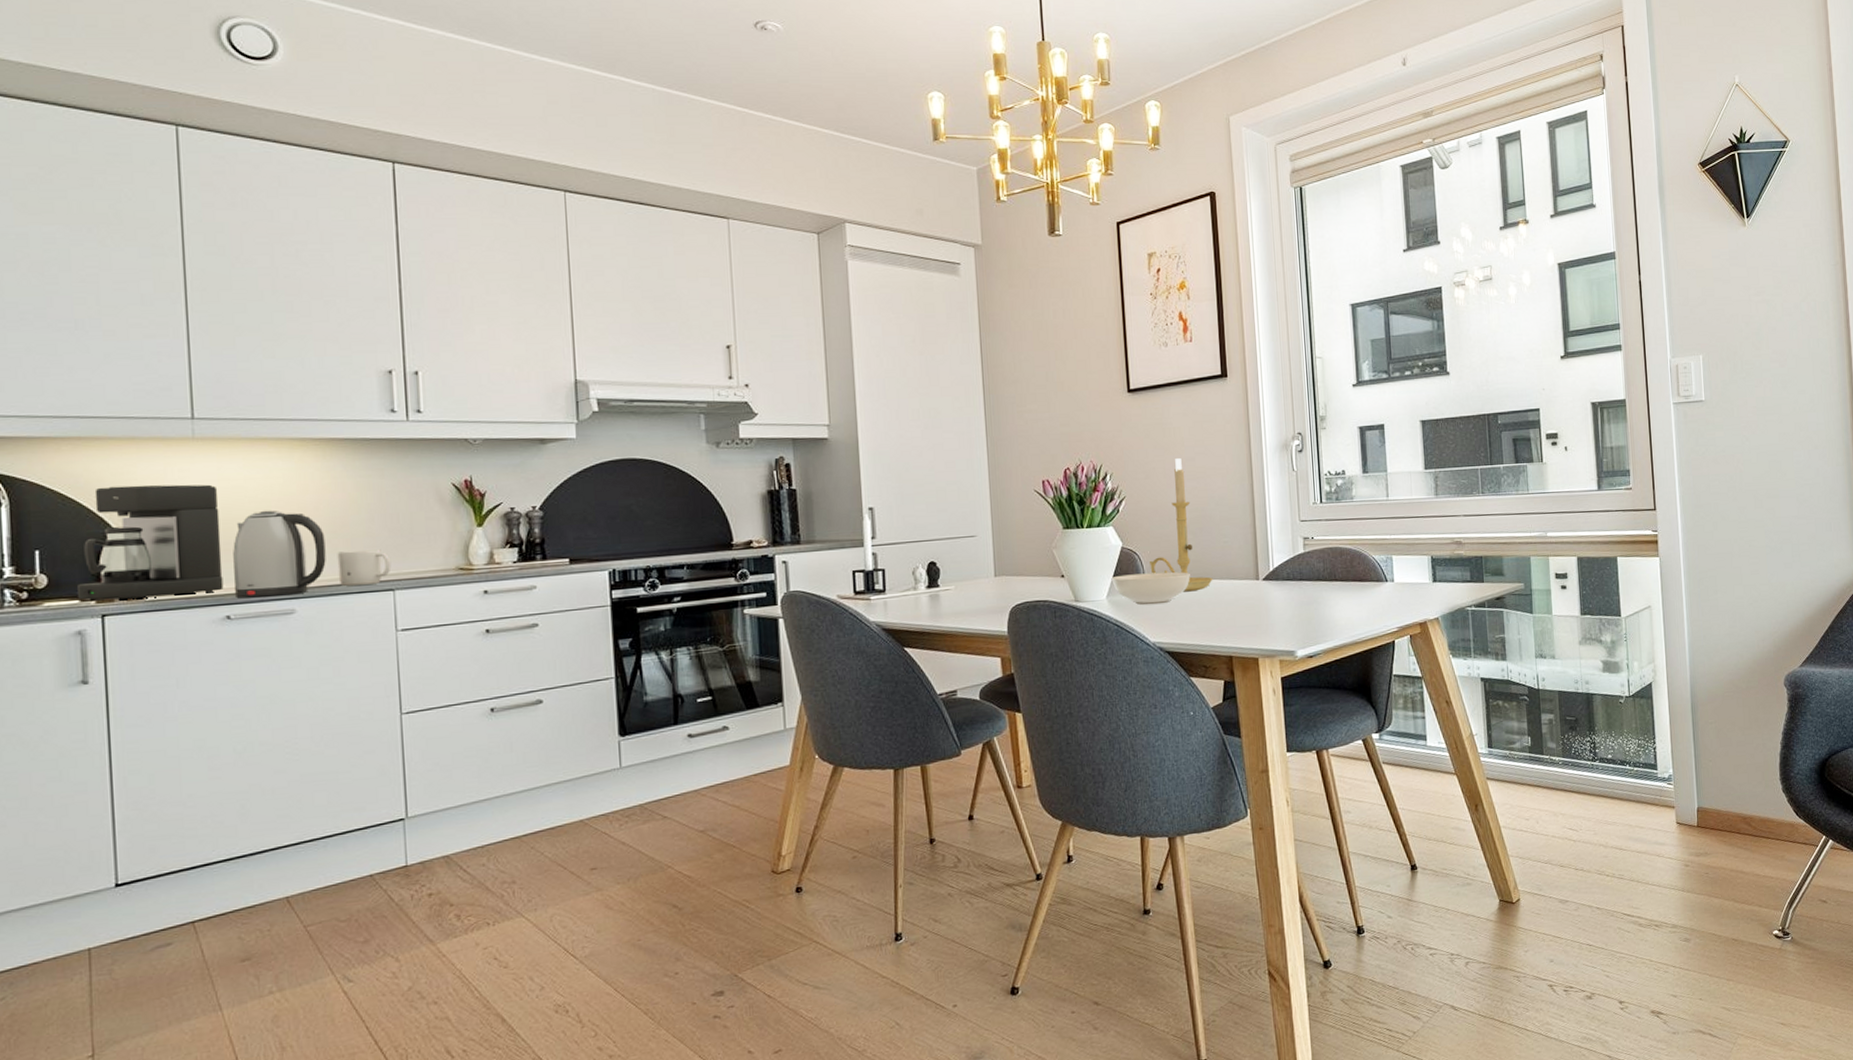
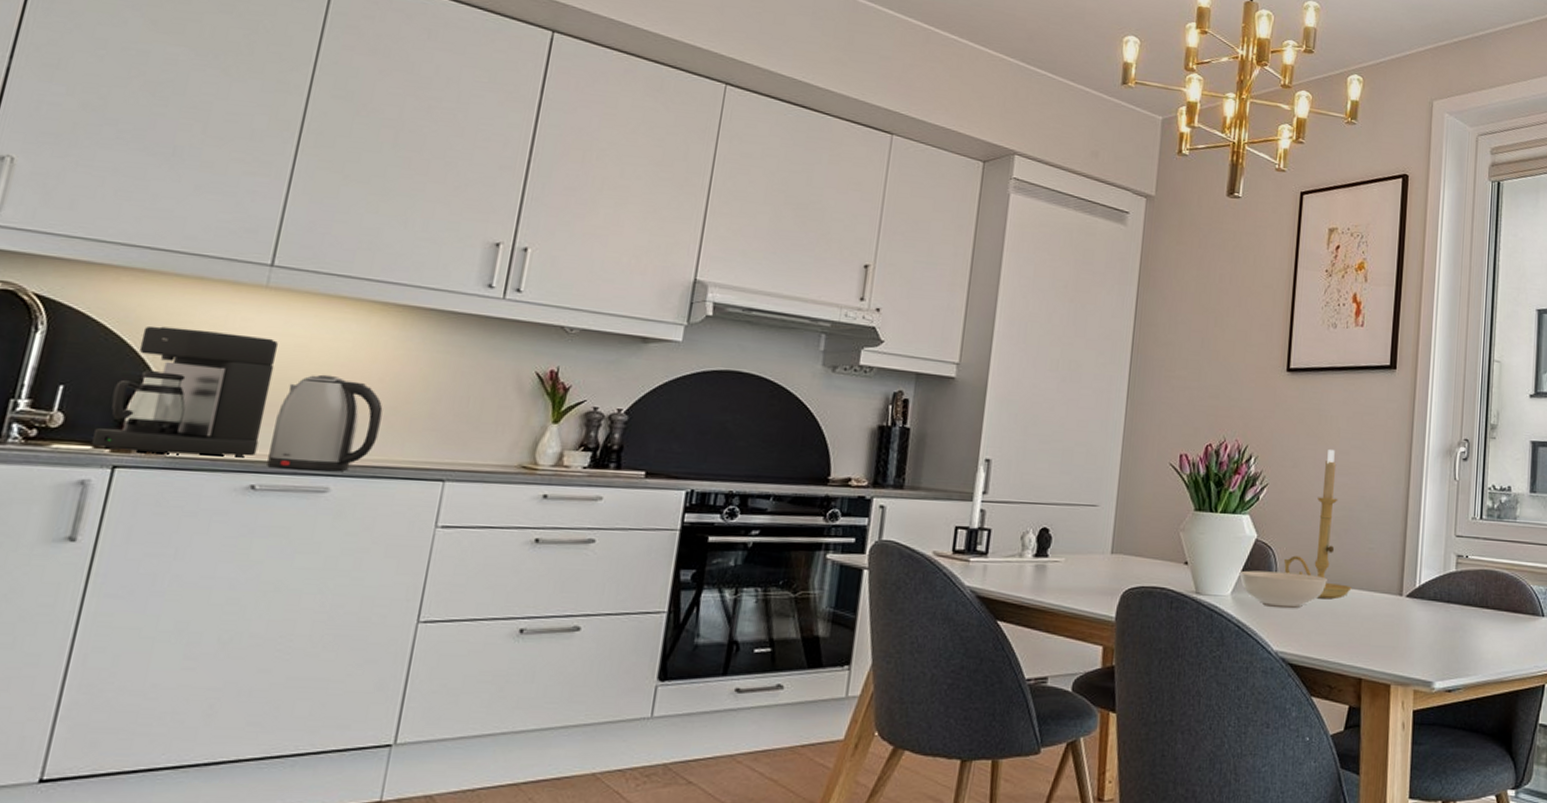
mug: present [337,549,392,586] -> none [385,430,449,471]

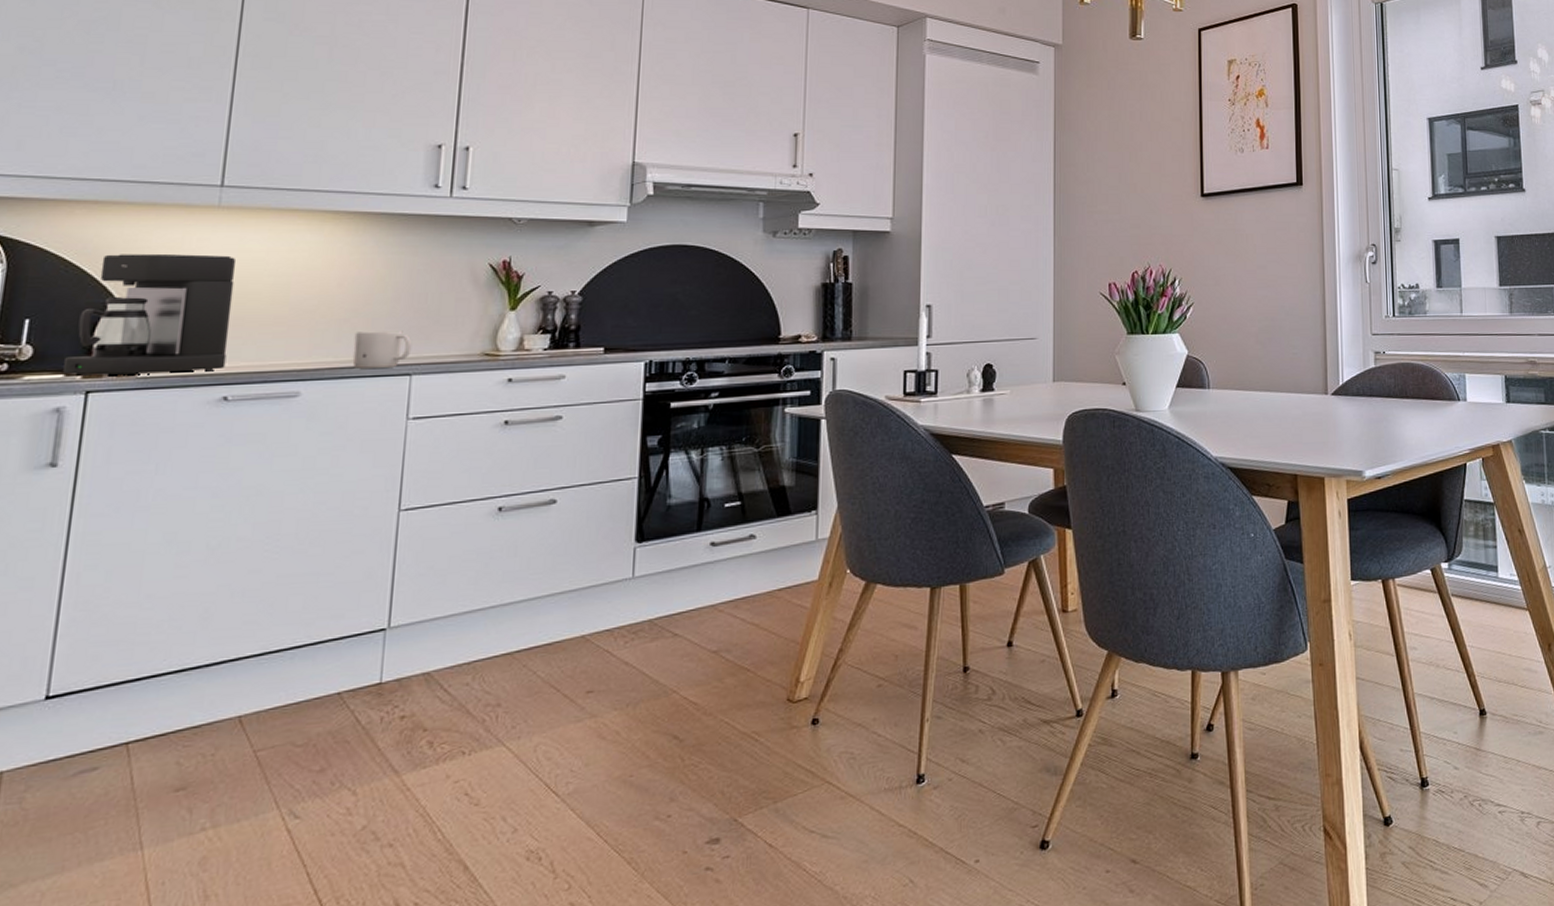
kettle: present [267,374,383,472] -> none [236,285,345,378]
mug: none [385,430,449,471] -> present [352,331,413,368]
bowl: present [1239,570,1329,609] -> none [1174,383,1258,417]
candle holder: present [1283,450,1352,600] -> none [1214,266,1280,405]

